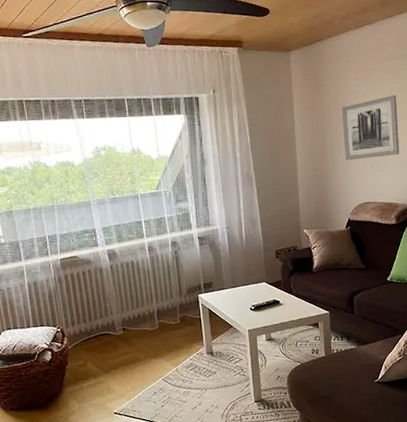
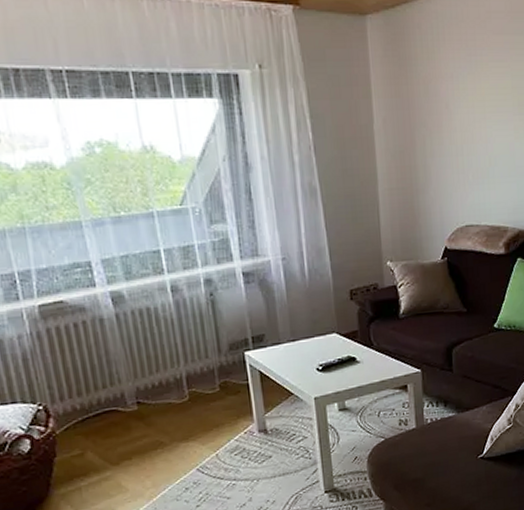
wall art: present [341,94,400,161] -> none [435,82,510,170]

